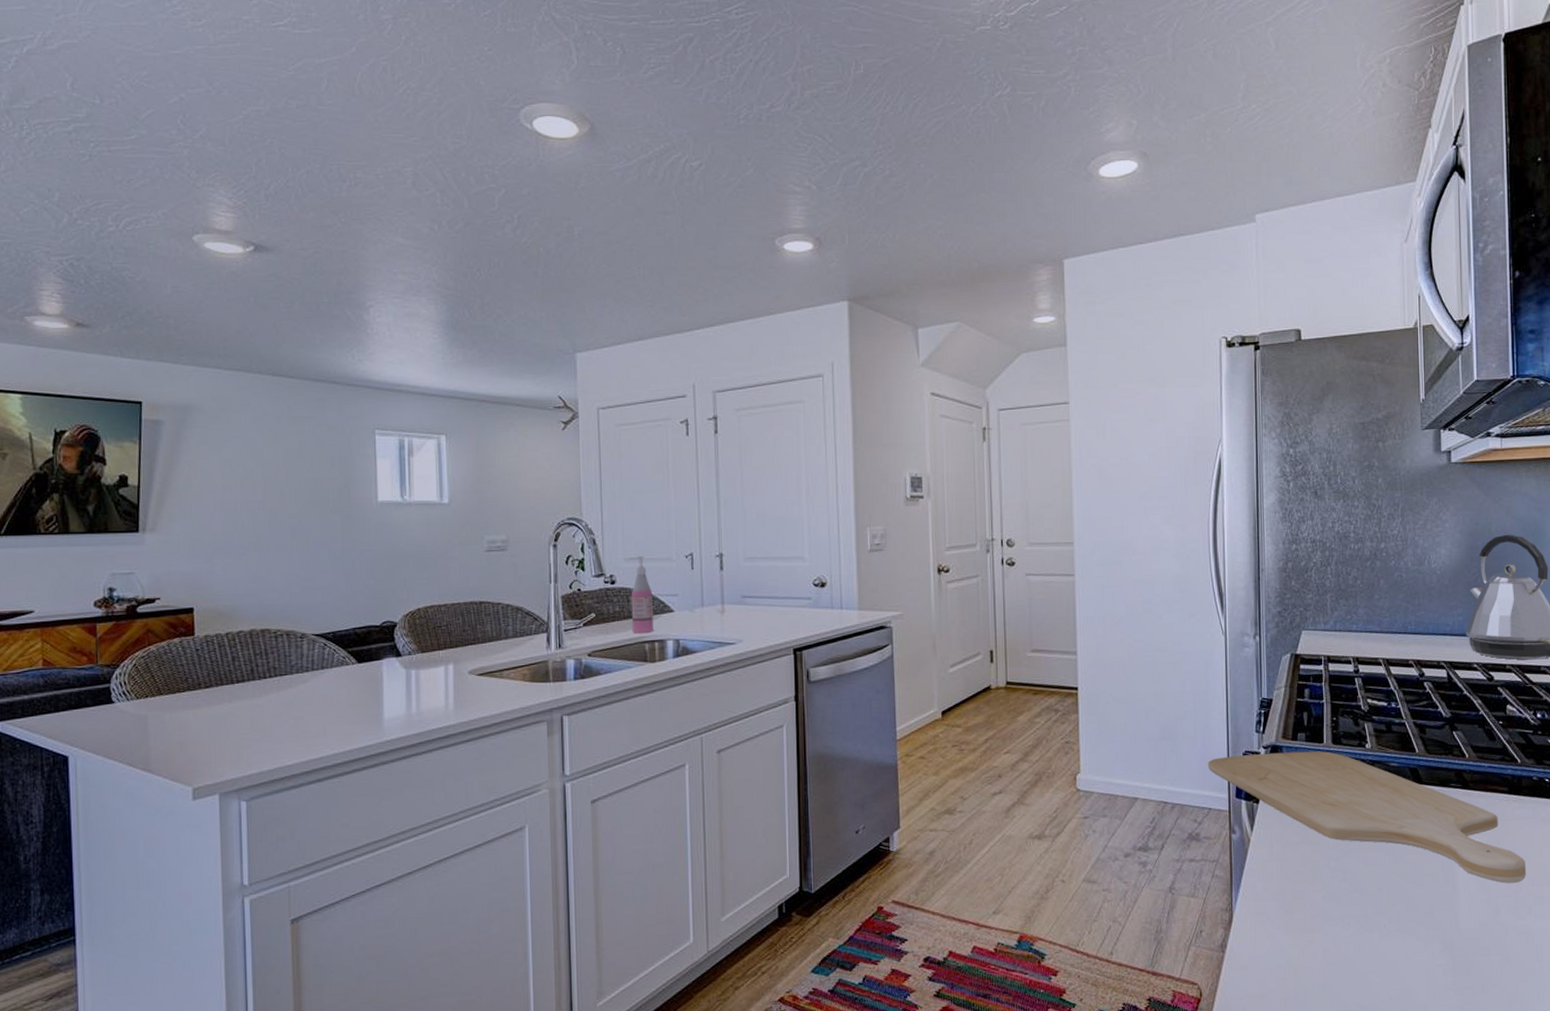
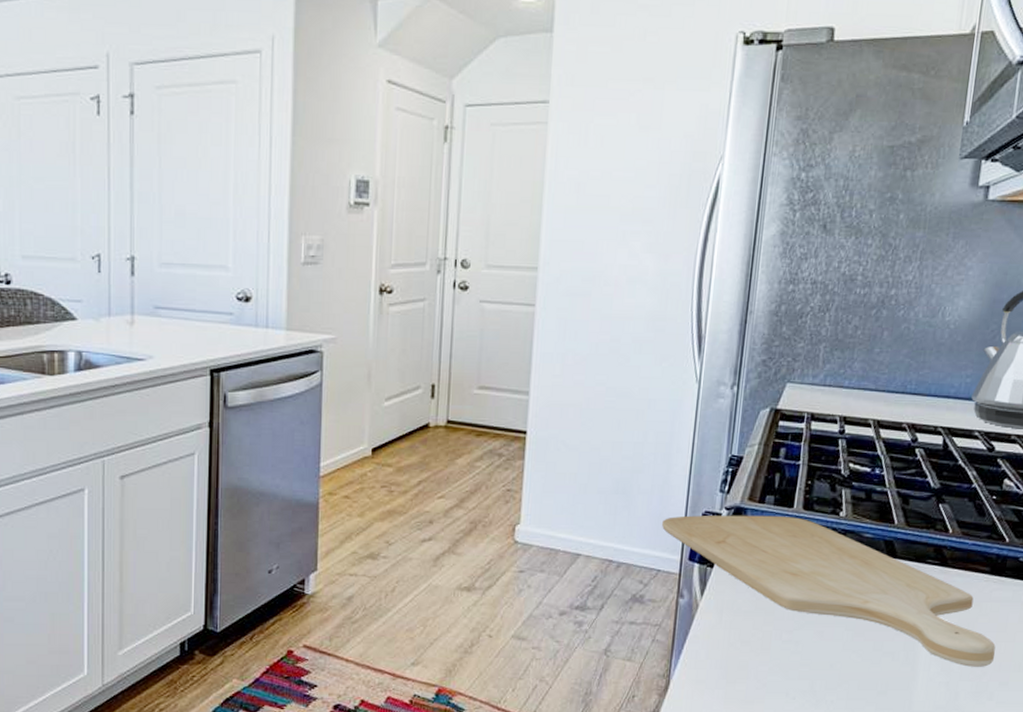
soap dispenser: present [630,556,654,634] -> none [28,253,53,343]

